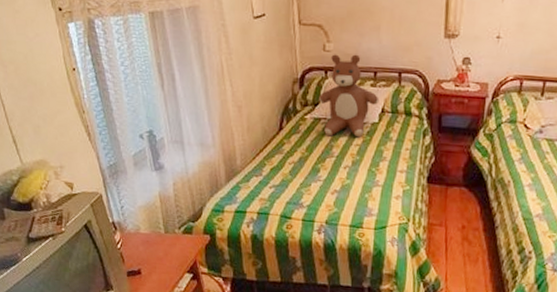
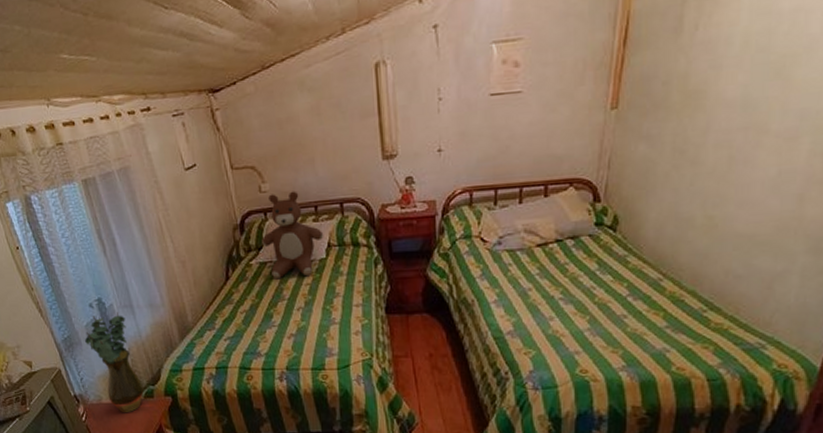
vase: none [130,146,183,246] -> present [84,312,144,413]

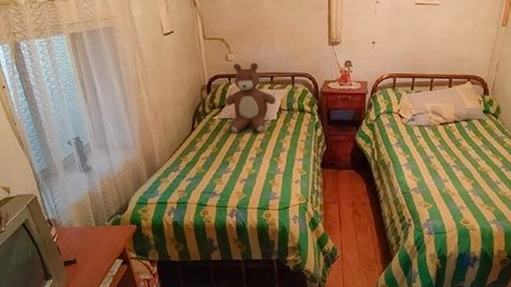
vase: present [84,312,144,413] -> none [61,150,112,237]

